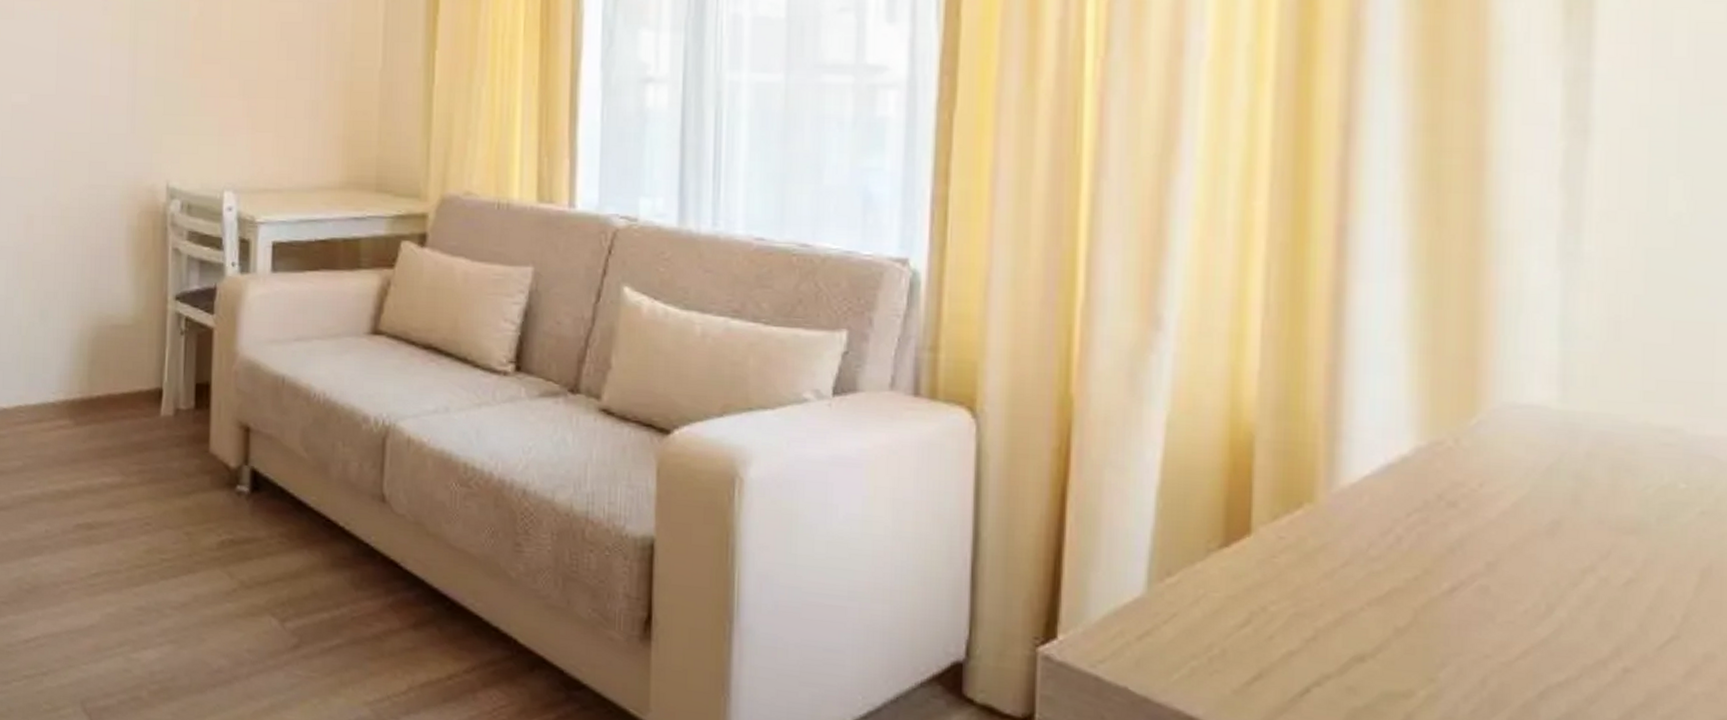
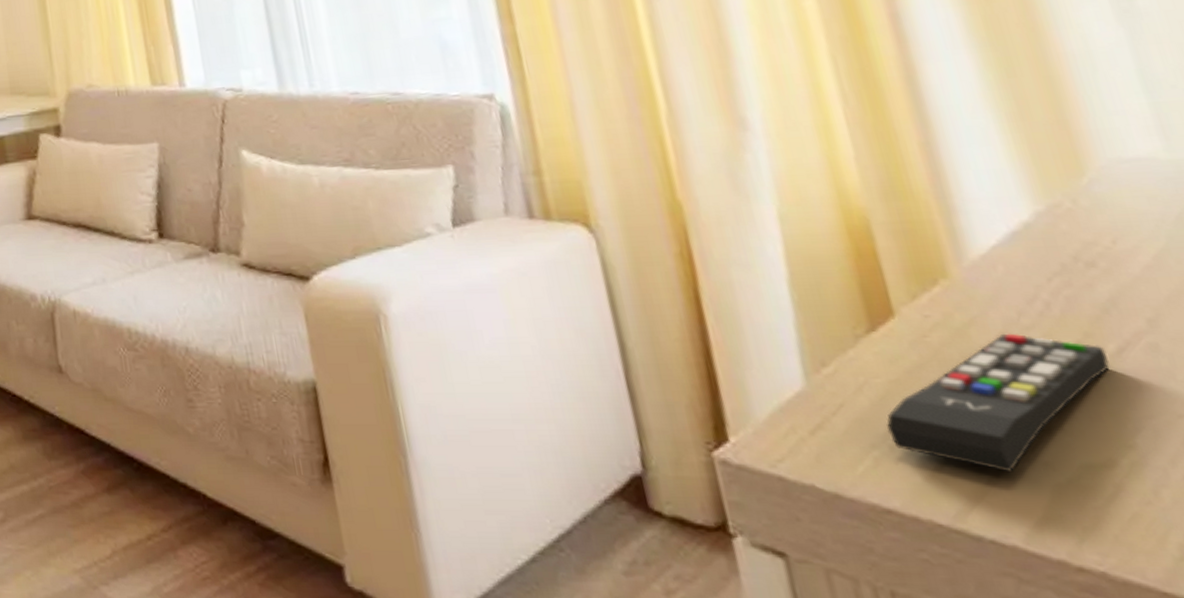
remote control: none [1211,561,1440,693] -> present [887,333,1110,473]

